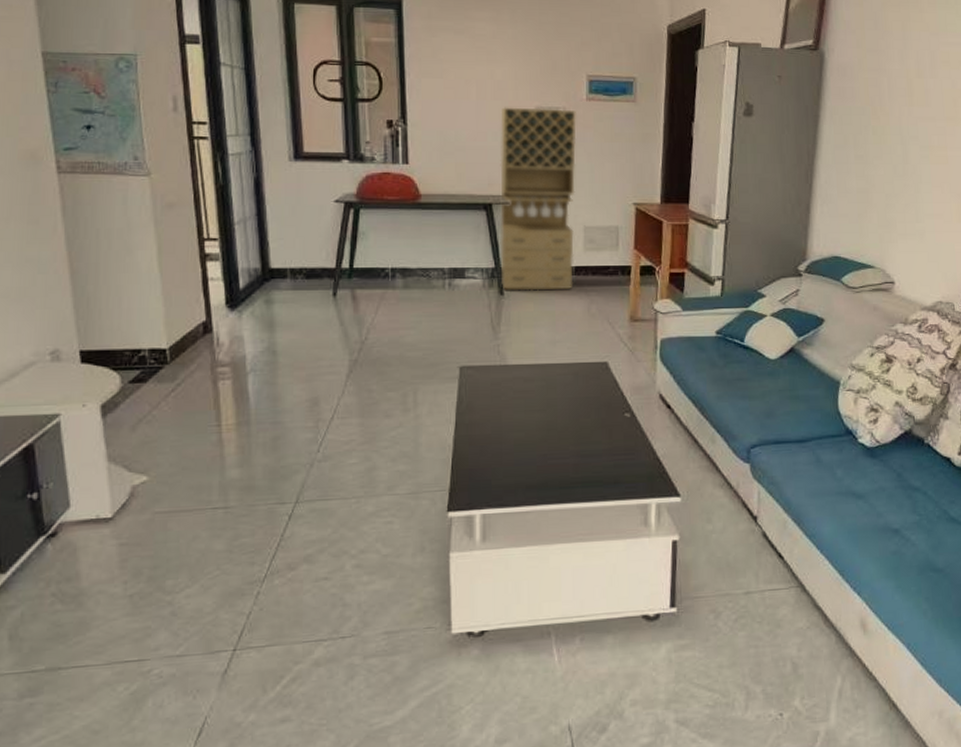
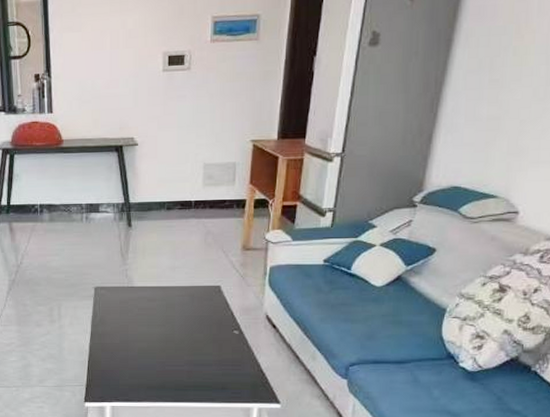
cabinet: present [500,107,577,291] -> none [129,53,200,223]

